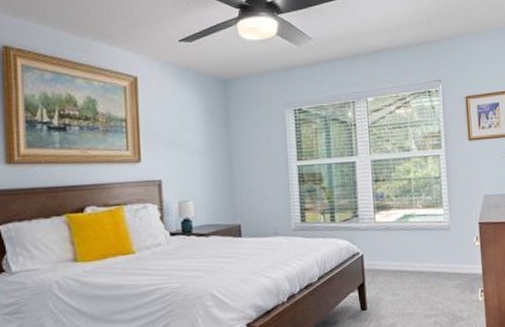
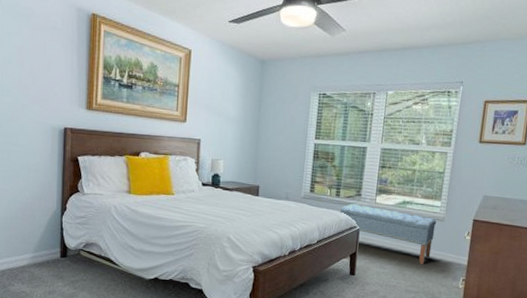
bench: none [339,227,444,283] -> present [340,204,437,265]

